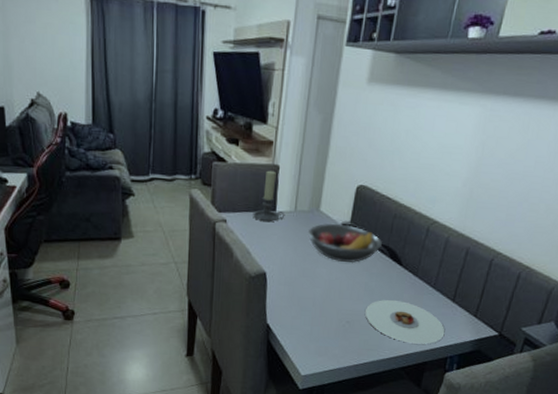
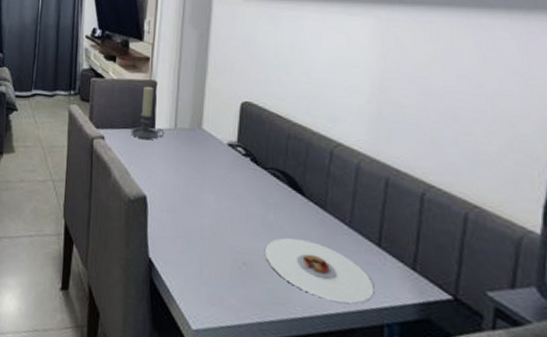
fruit bowl: present [308,223,382,264] -> none [191,143,277,191]

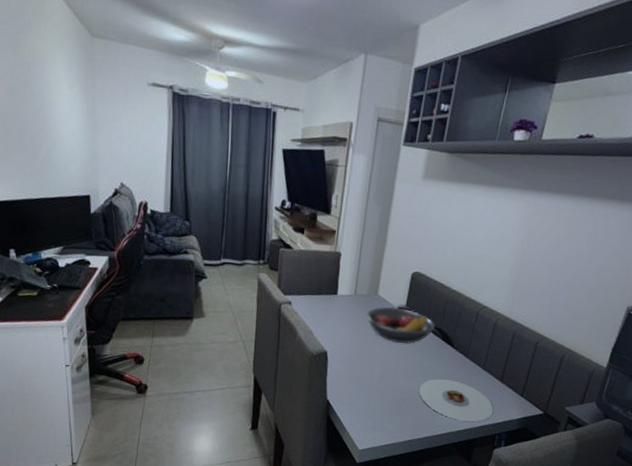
candle holder: present [131,86,165,140] -> none [316,257,346,305]
fruit bowl: none [191,143,277,191] -> present [367,307,435,344]

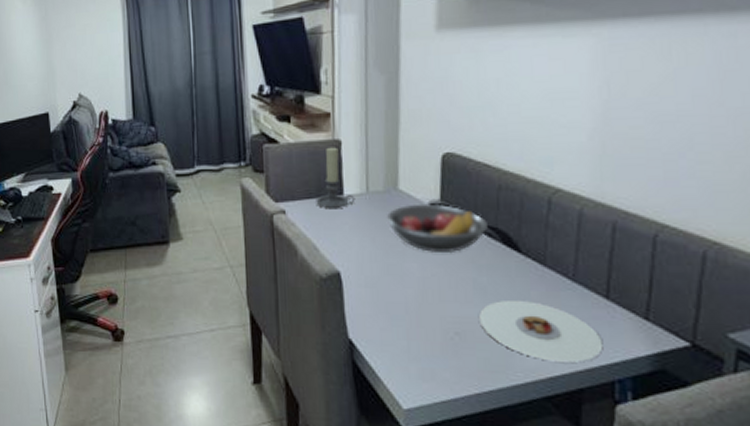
candle holder: none [316,257,346,305] -> present [316,147,356,210]

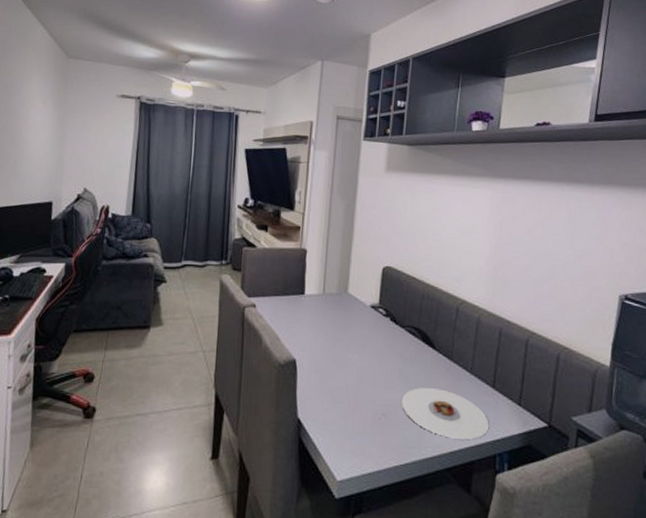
candle holder: present [316,147,356,210] -> none [282,254,314,306]
fruit bowl: present [387,203,488,254] -> none [337,305,412,348]

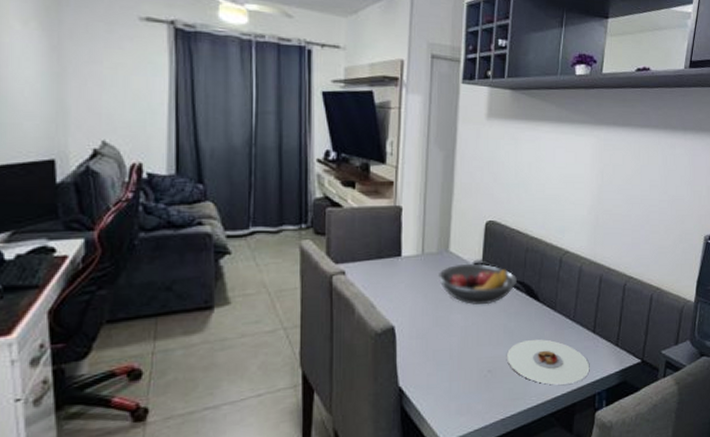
fruit bowl: none [337,305,412,348] -> present [439,263,517,305]

